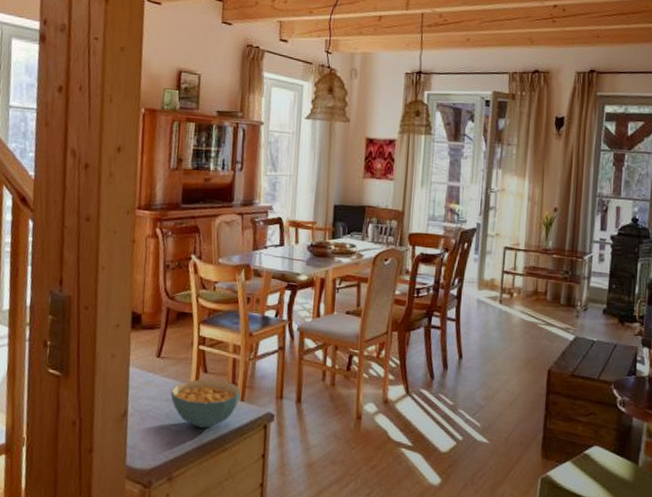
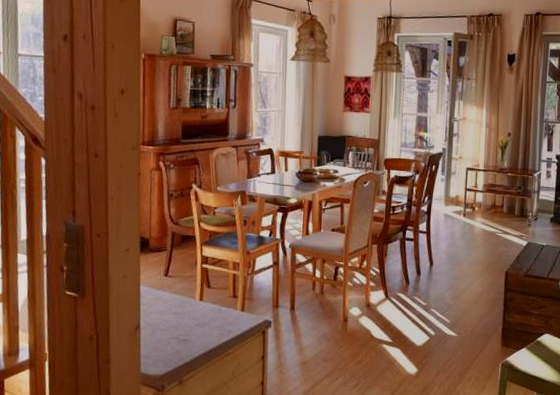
cereal bowl: present [171,379,242,429] -> none [178,293,242,337]

